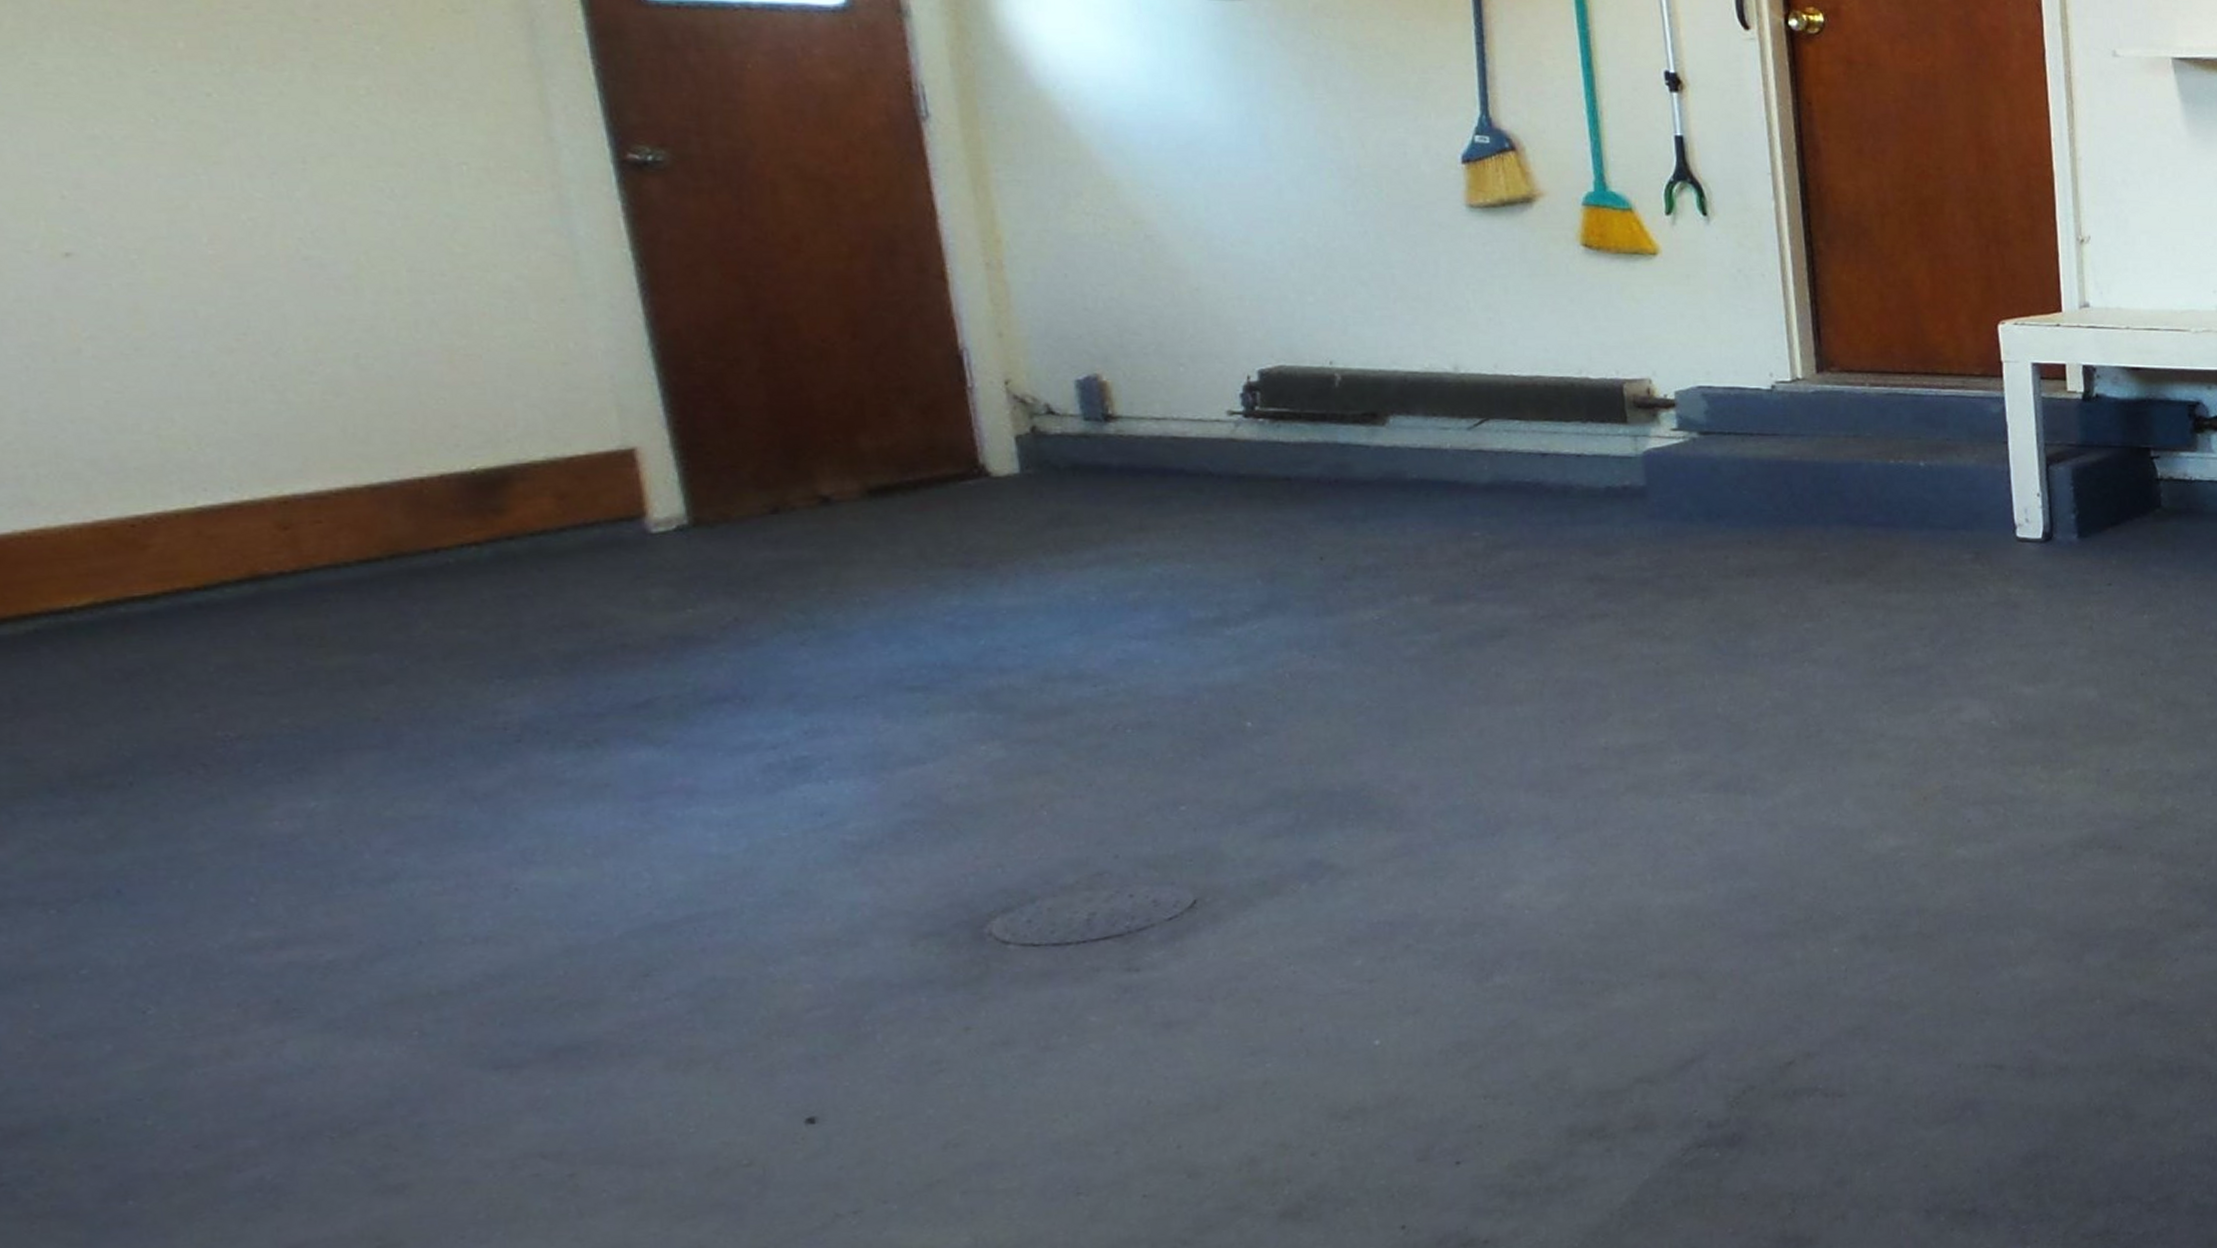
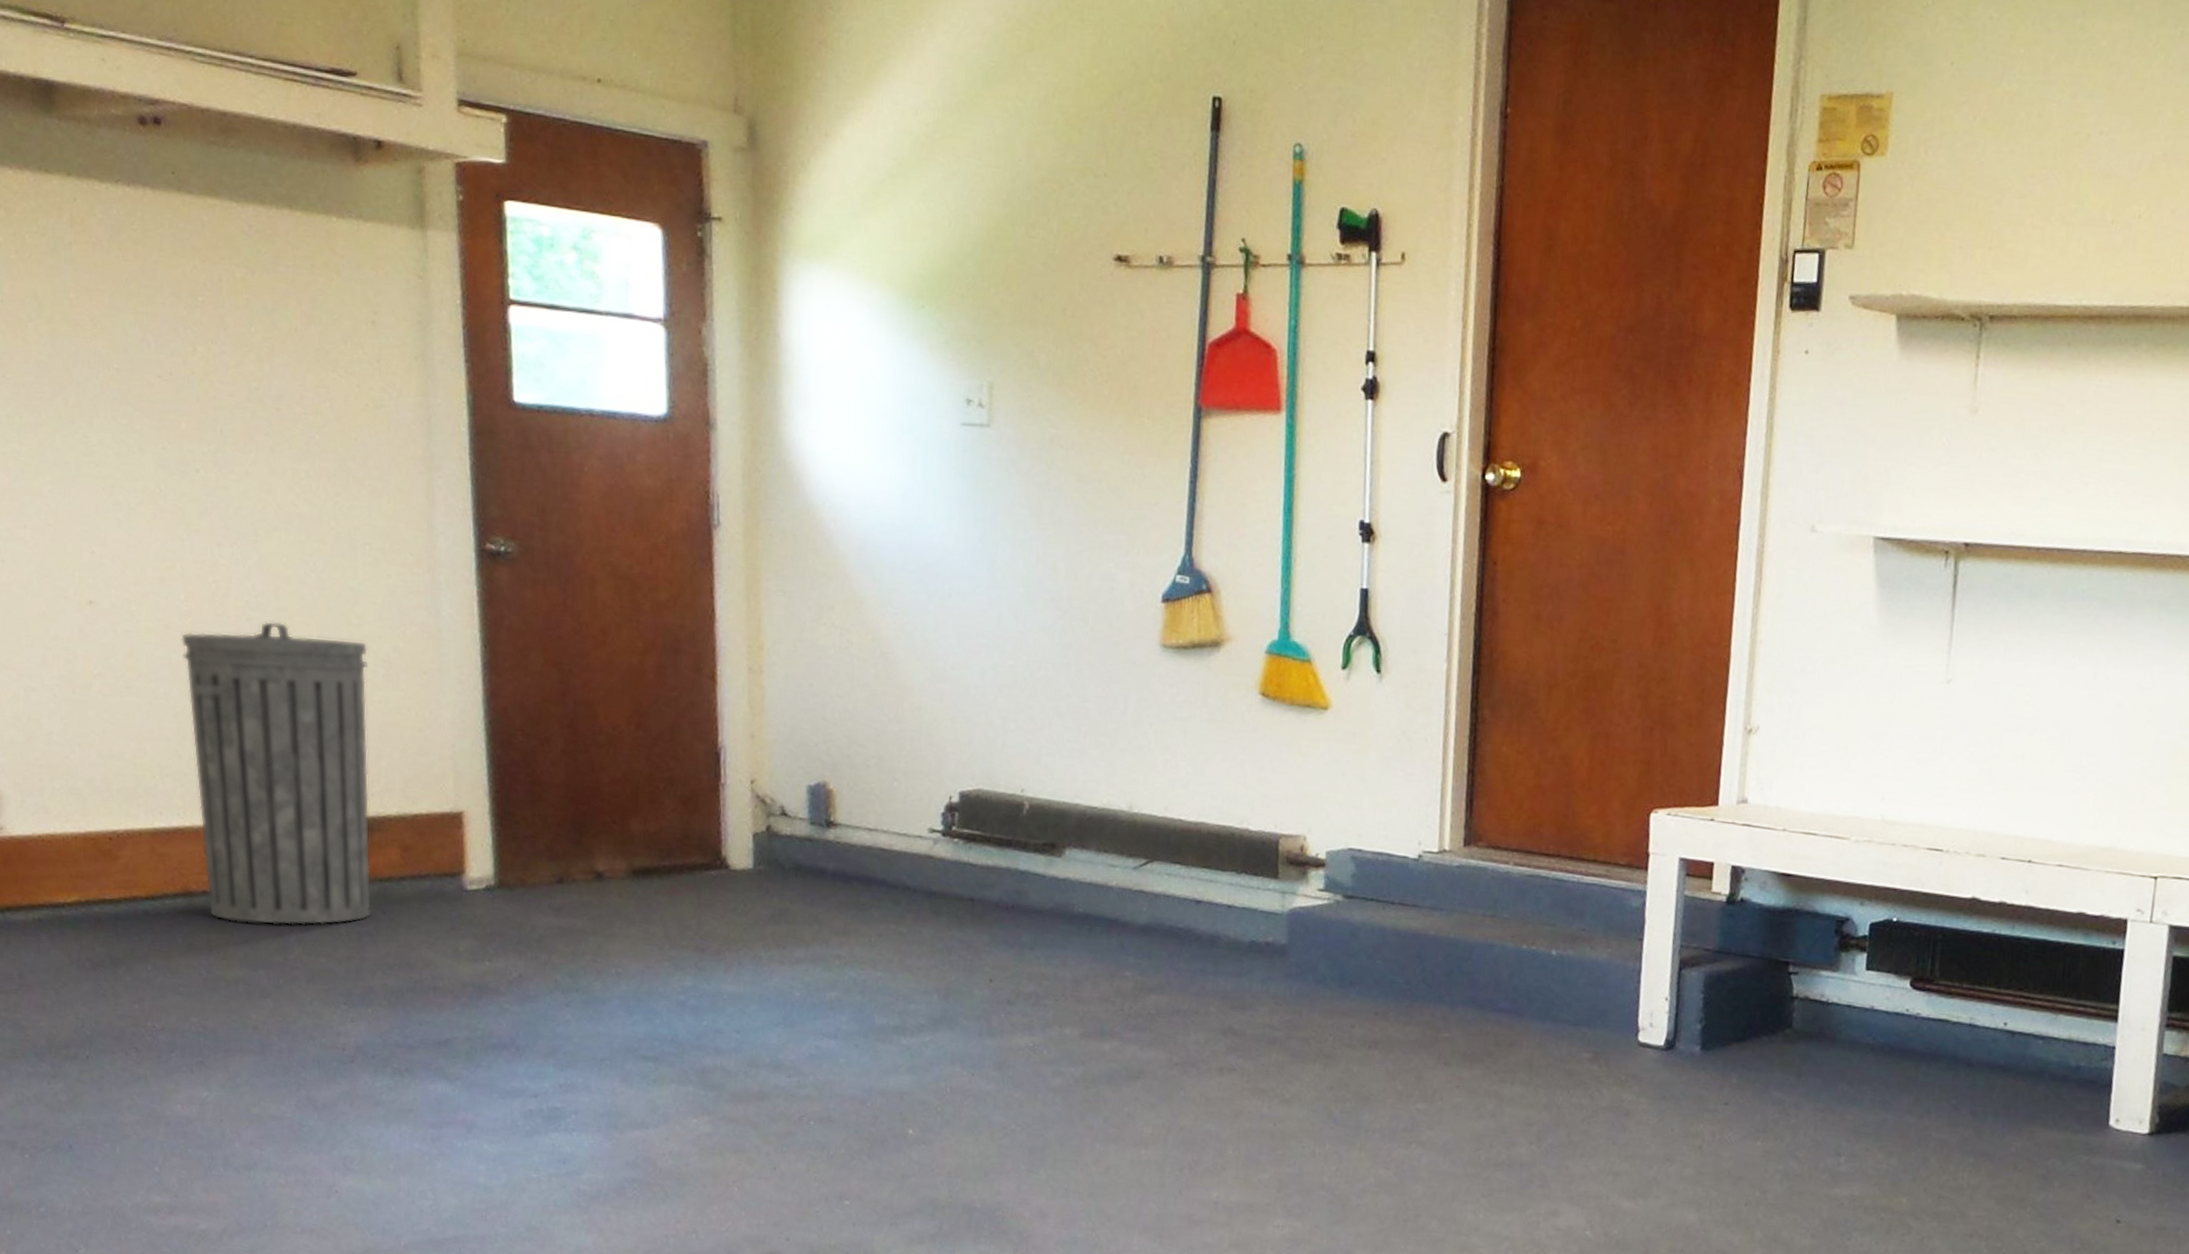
trash can: none [209,258,524,603] -> present [181,621,372,926]

